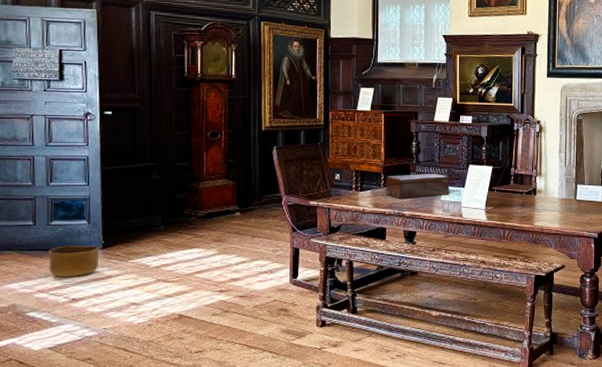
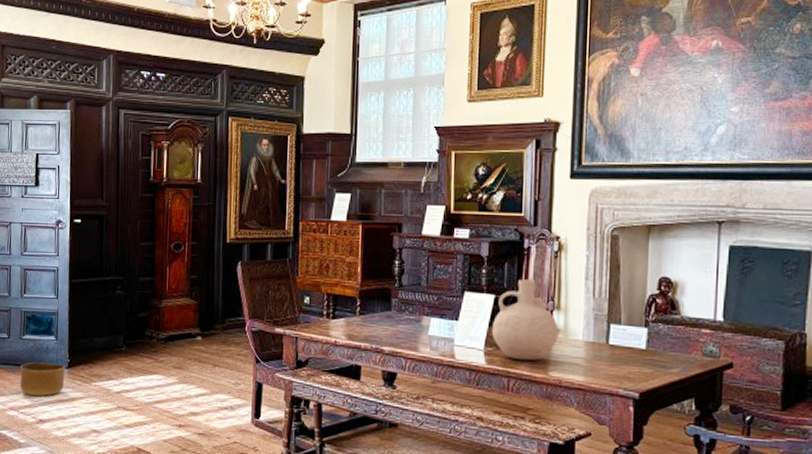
wooden box: present [386,173,450,200] -> none [362,300,440,332]
ceramic jug: none [490,154,540,216] -> present [491,279,558,361]

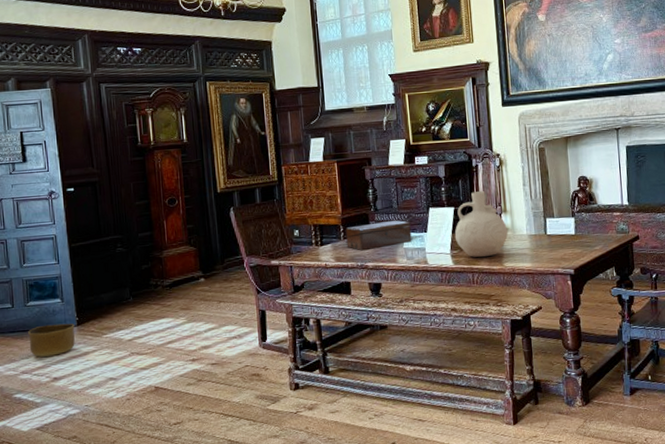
wooden box: none [362,300,440,332] -> present [345,220,412,251]

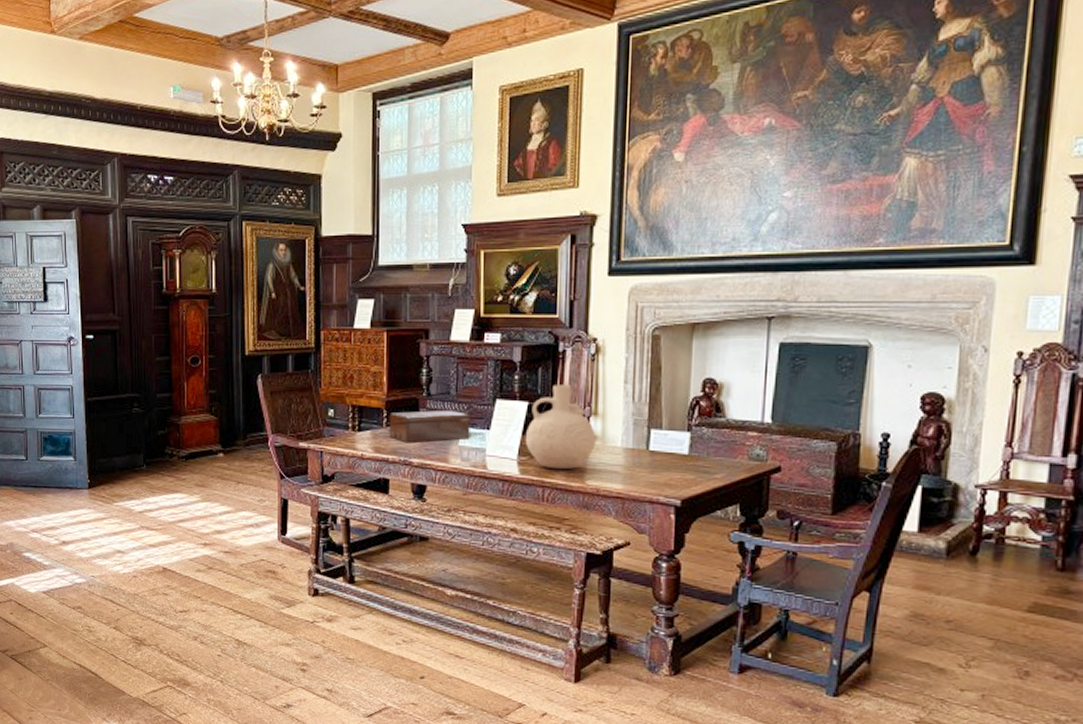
basket: present [28,323,75,358] -> none [40,483,86,519]

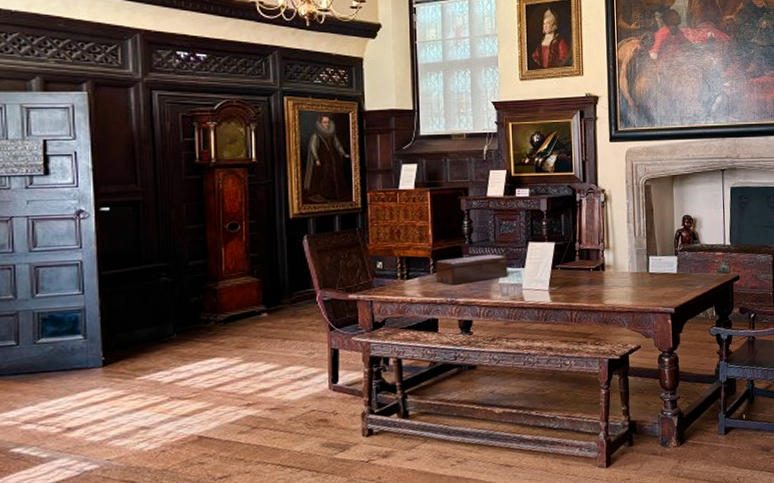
ceramic jug: present [525,385,596,470] -> none [554,227,609,295]

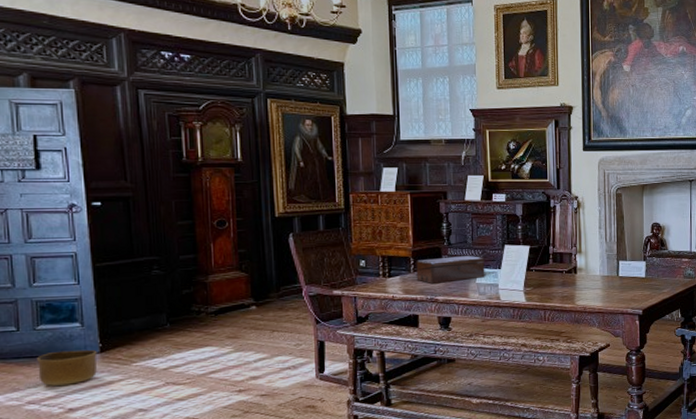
basket: none [36,363,99,404] -> present [37,349,97,387]

